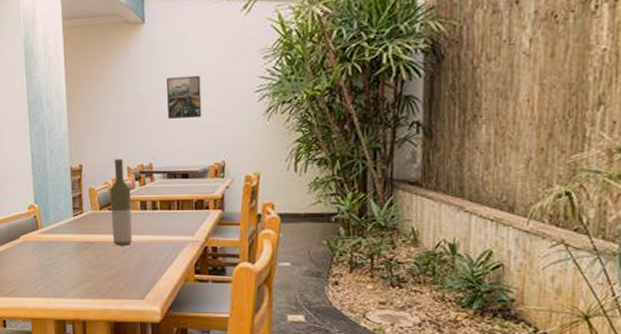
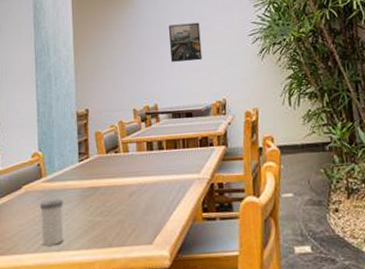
salt shaker: none [38,250,61,292] -> present [40,198,64,246]
bottle: present [109,158,133,246] -> none [116,101,139,189]

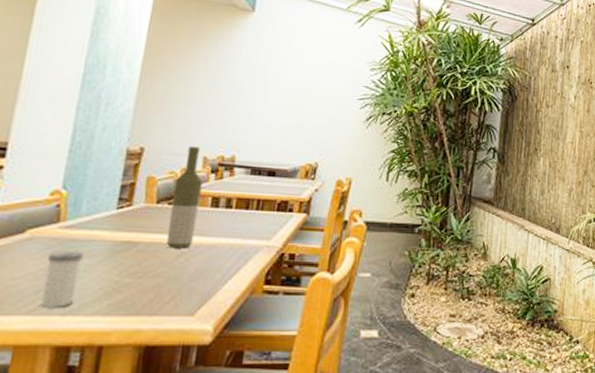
bottle: none [116,101,139,189] -> present [166,146,203,249]
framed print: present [169,22,202,62] -> none [263,70,306,116]

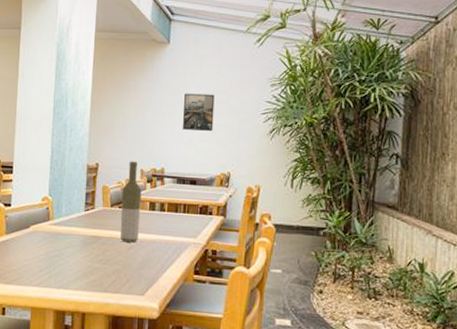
salt shaker: present [40,250,85,307] -> none [44,241,67,283]
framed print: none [263,70,306,116] -> present [183,93,215,132]

